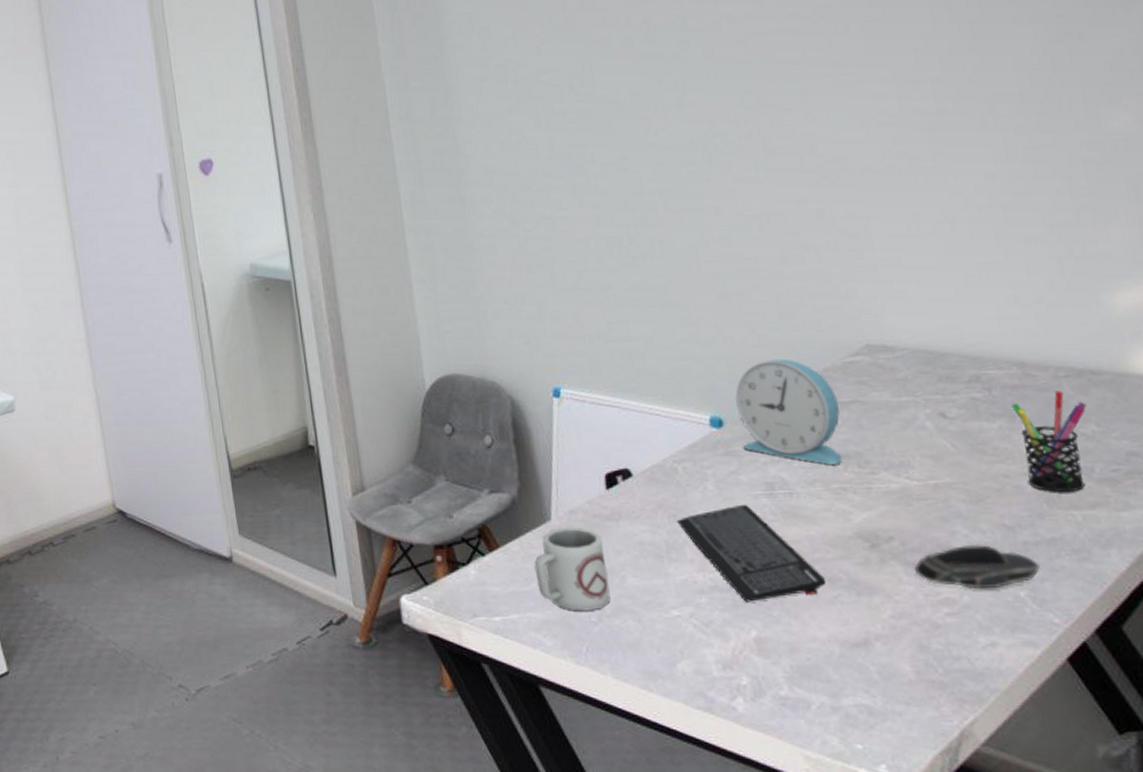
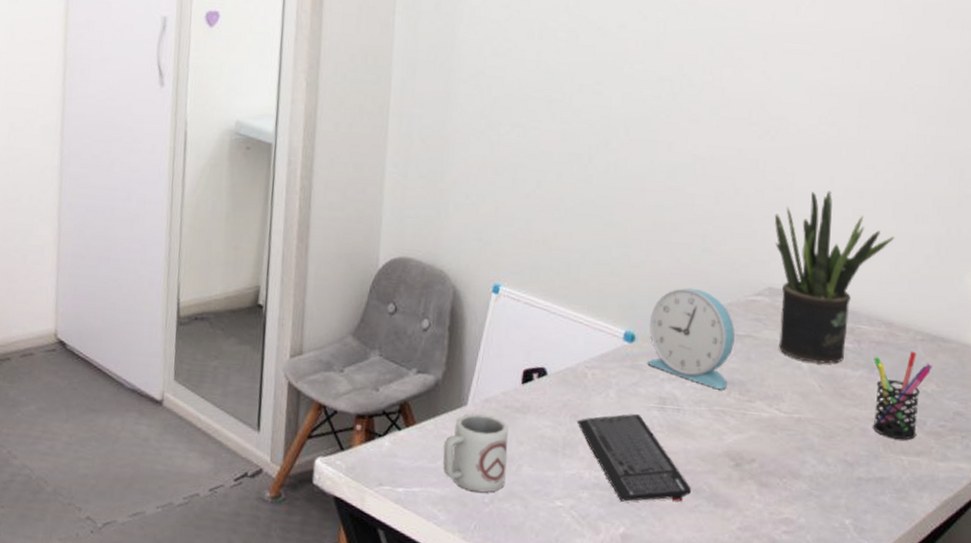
potted plant: none [855,228,1006,420] -> present [774,191,895,364]
computer mouse: present [914,545,1040,590] -> none [765,474,866,515]

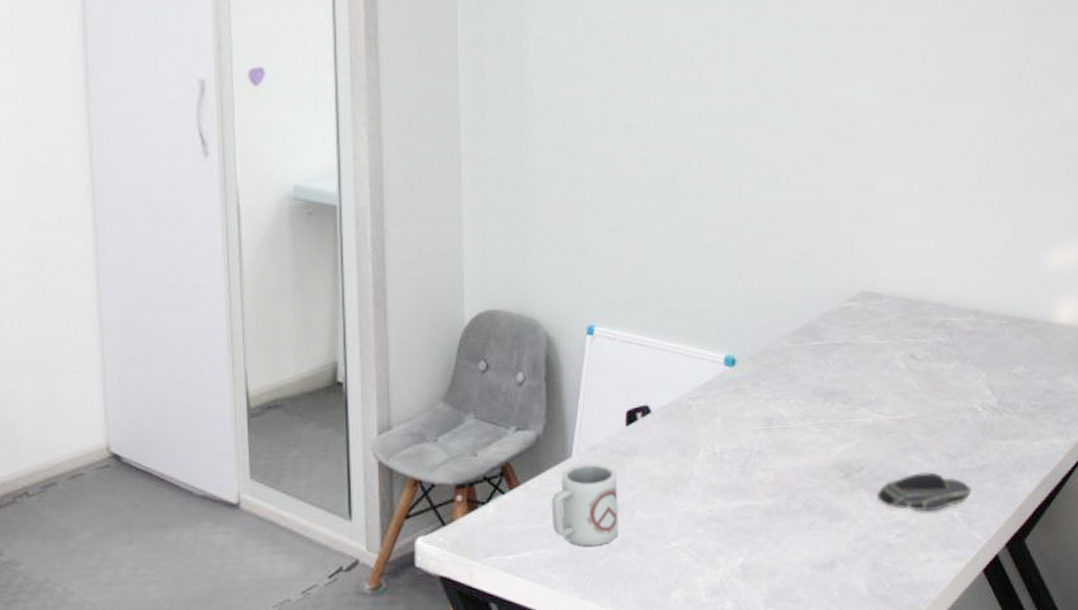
keyboard: present [577,413,692,502] -> none [685,438,806,531]
alarm clock: present [647,288,735,389] -> none [749,302,833,401]
computer mouse: none [765,474,866,515] -> present [876,472,972,512]
potted plant: present [774,191,895,364] -> none [859,188,974,361]
pen holder: present [873,351,932,440] -> none [966,336,1020,426]

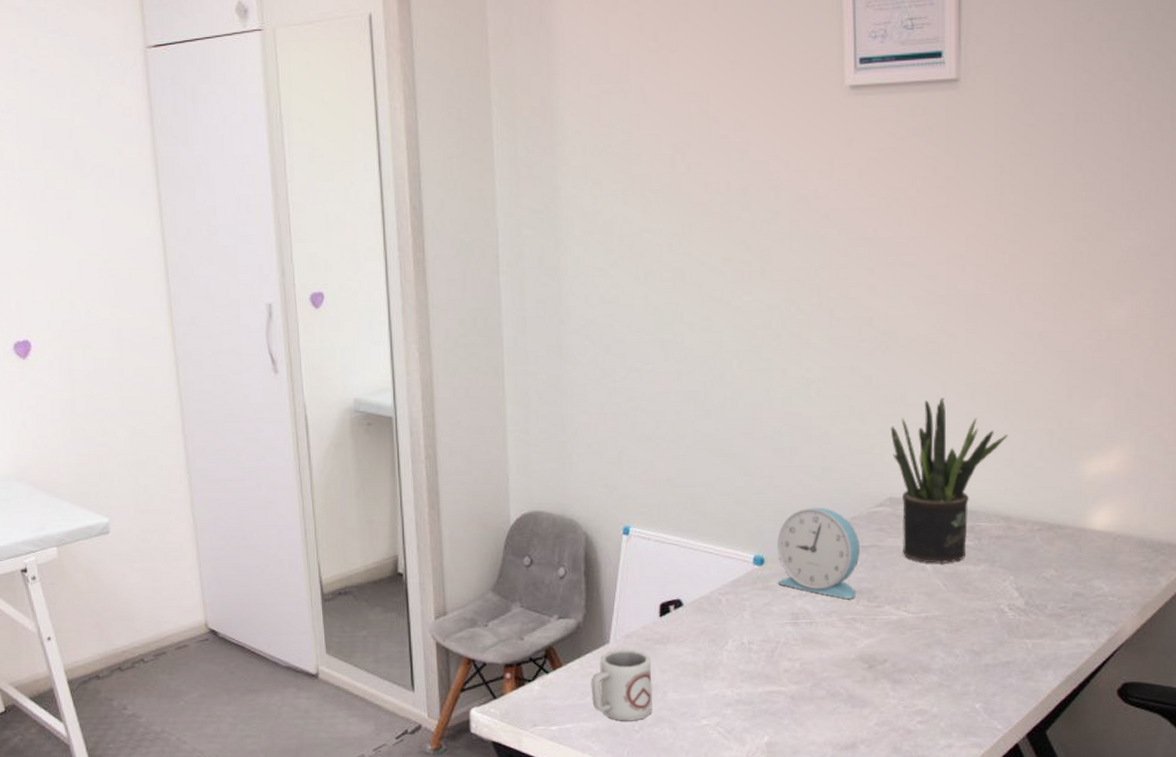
alarm clock: none [749,302,833,401] -> present [777,507,860,599]
potted plant: none [859,188,974,361] -> present [890,398,1008,563]
computer mouse: present [876,472,972,512] -> none [899,666,994,702]

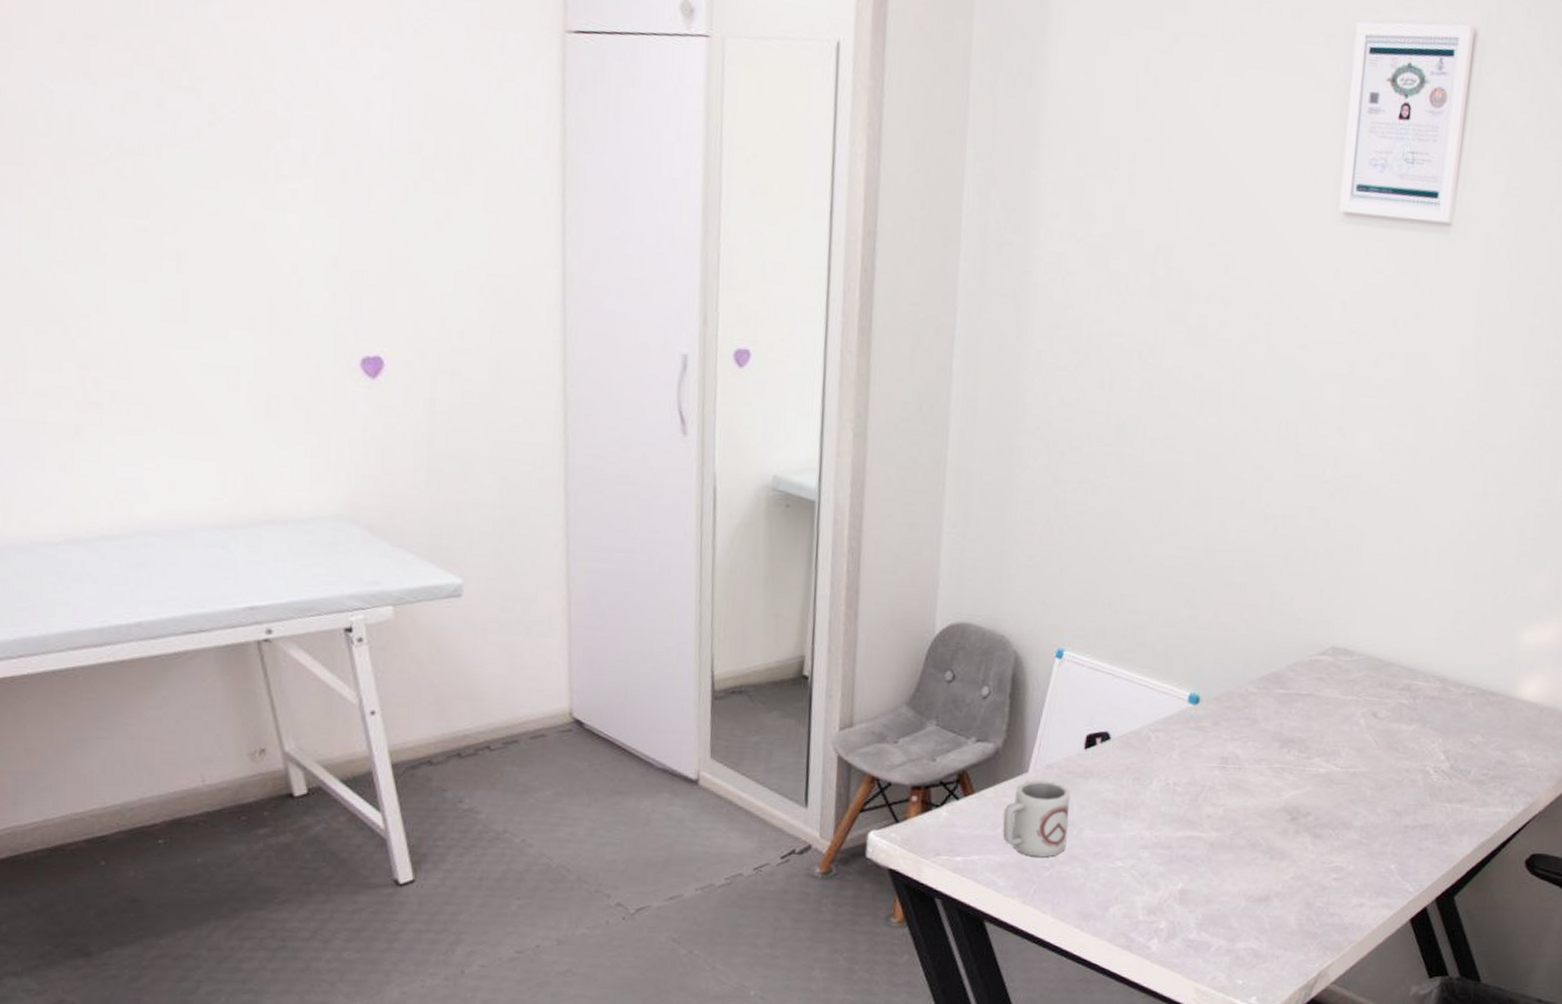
alarm clock: present [777,507,860,599] -> none [1211,648,1298,747]
potted plant: present [890,398,1008,563] -> none [1339,550,1455,720]

